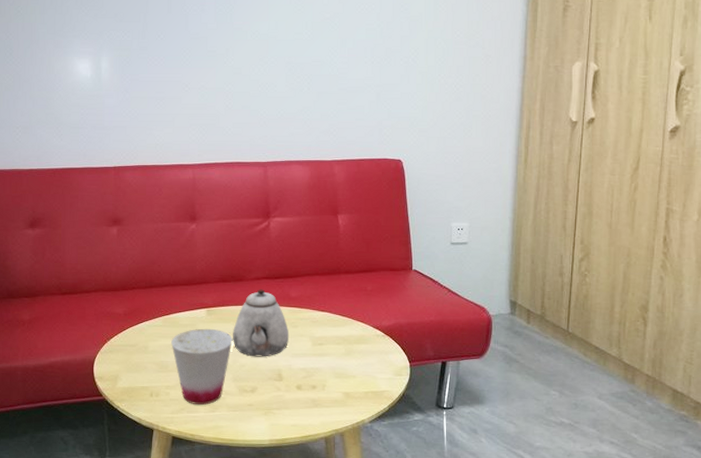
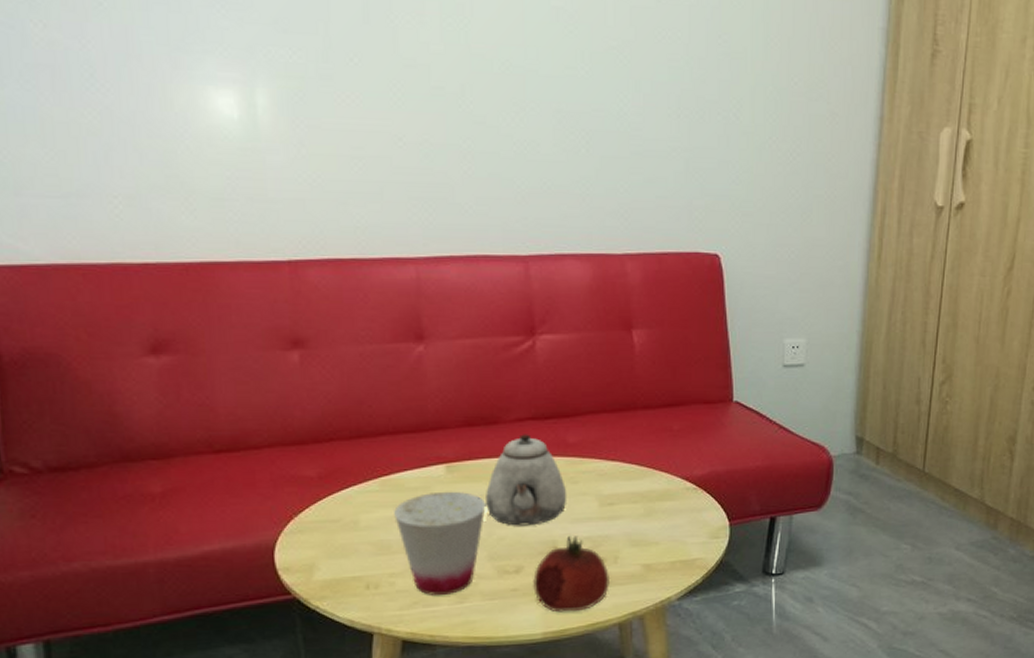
fruit: none [264,367,320,426] -> present [533,536,611,613]

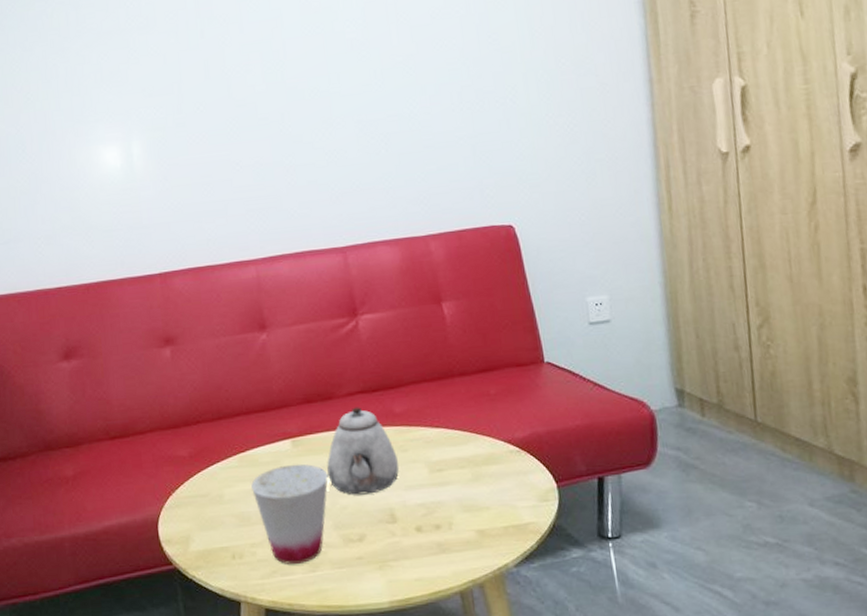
fruit: present [533,536,611,613] -> none [375,503,448,581]

